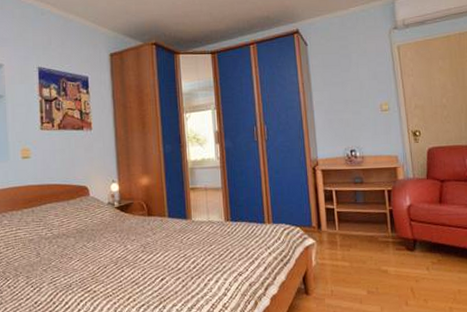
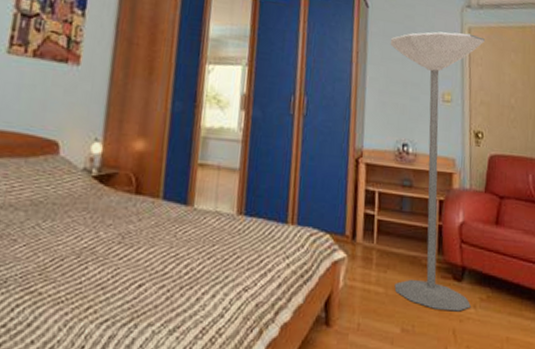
floor lamp: none [329,51,424,275] -> present [390,31,486,312]

